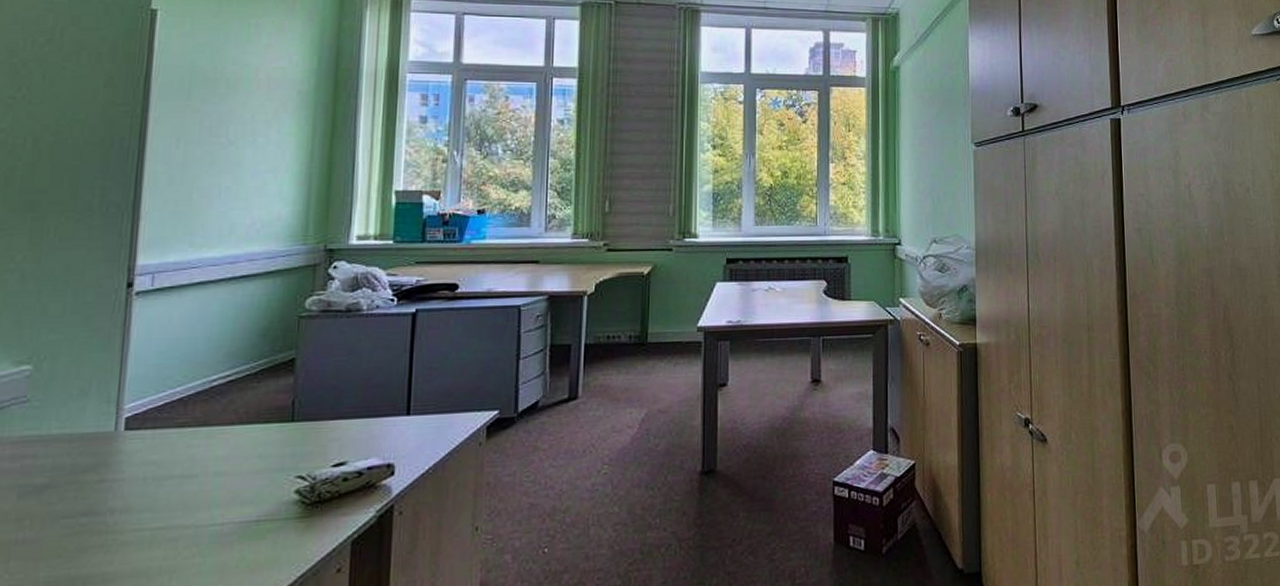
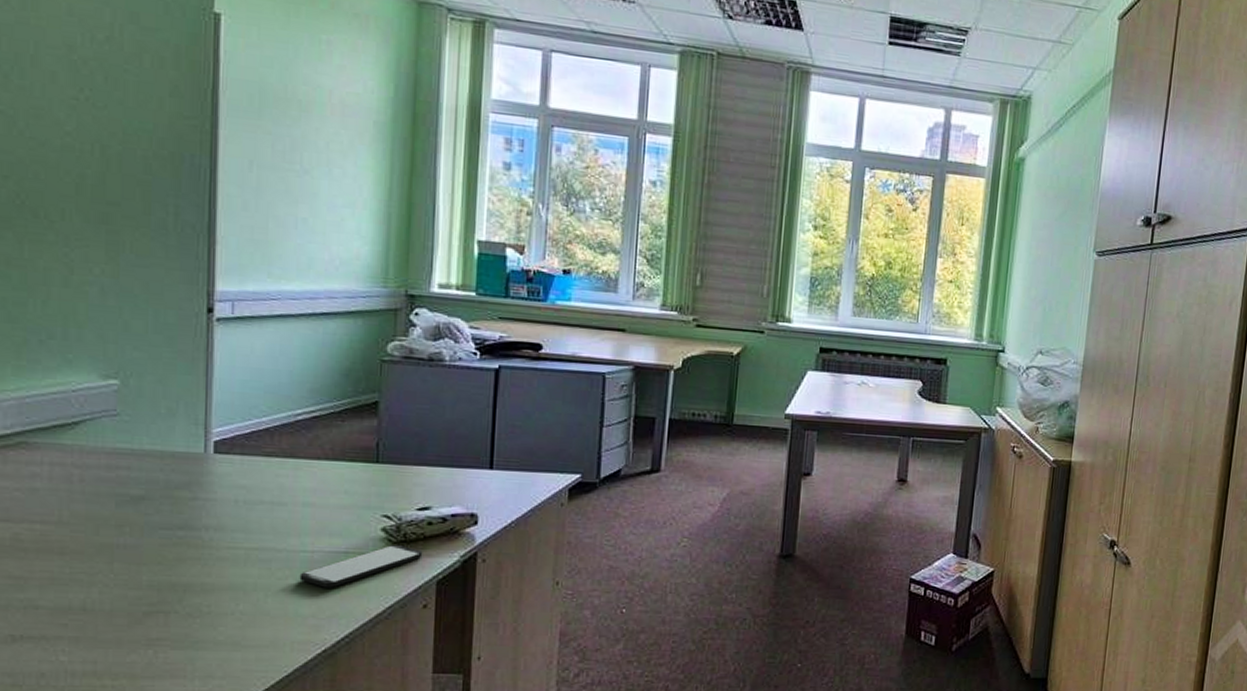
smartphone: none [207,506,337,563] -> present [299,545,423,588]

